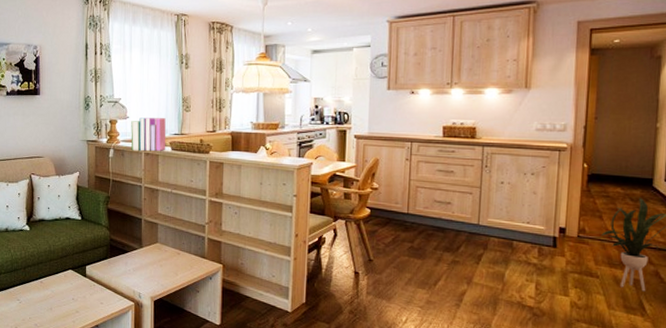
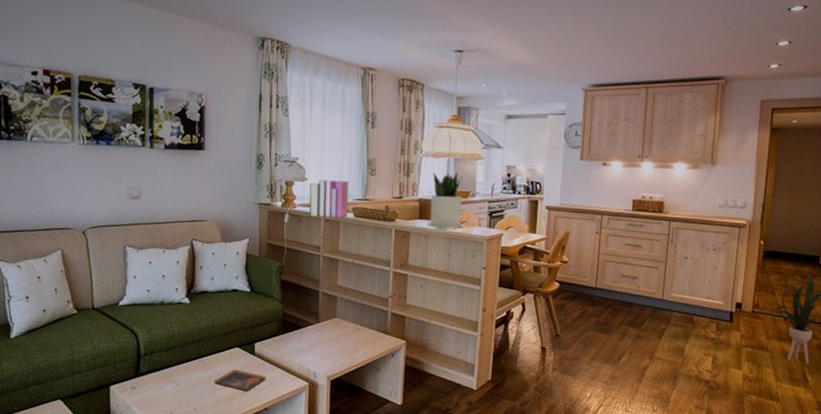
decorative tray: none [52,289,97,310] -> present [214,369,266,391]
planter: none [239,106,275,160] -> present [427,172,465,230]

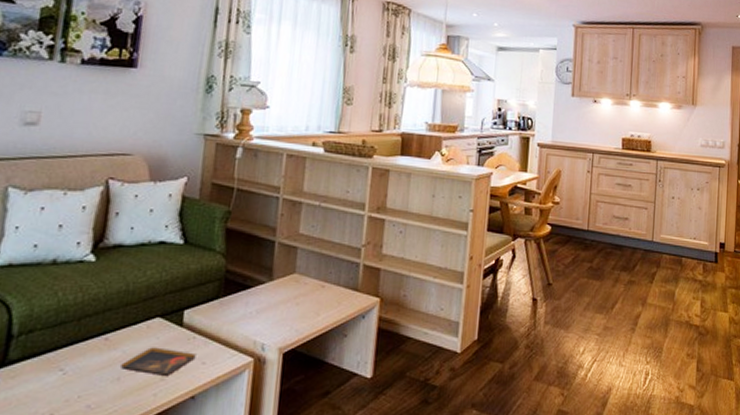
books: present [308,180,349,219] -> none [268,108,320,154]
planter: present [427,172,465,230] -> none [410,104,452,168]

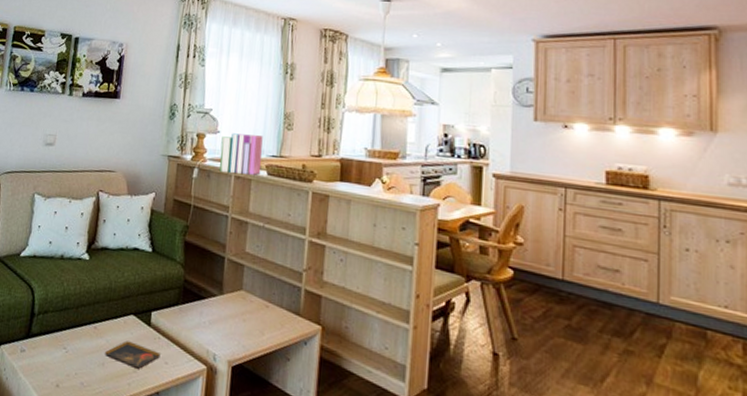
books: none [268,108,320,154] -> present [219,133,263,176]

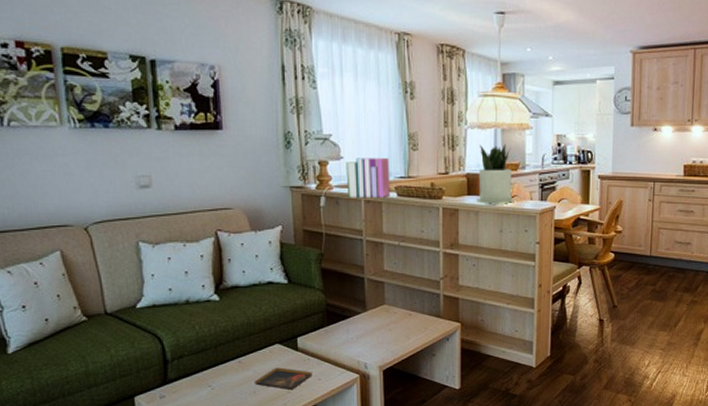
planter: none [349,129,393,196] -> present [477,144,516,204]

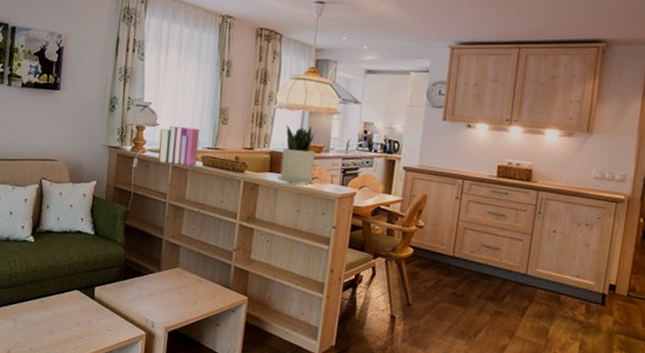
decorative tray: present [255,367,313,389] -> none [52,312,104,336]

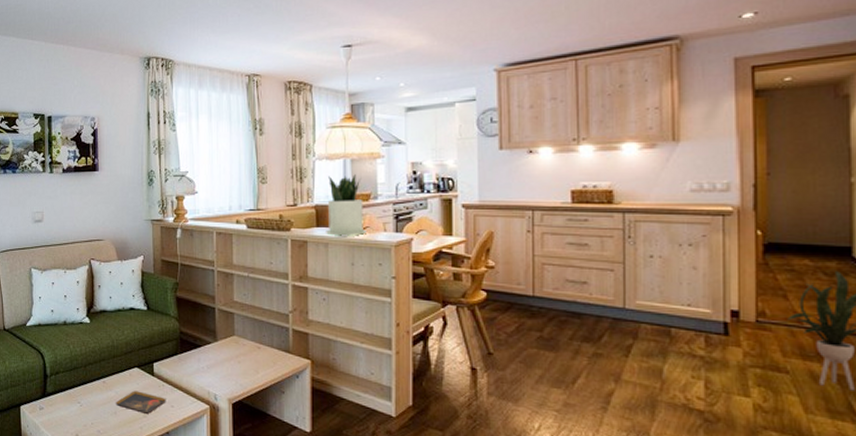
decorative tray: none [52,312,104,336] -> present [116,390,166,414]
books: present [158,126,200,167] -> none [200,192,241,231]

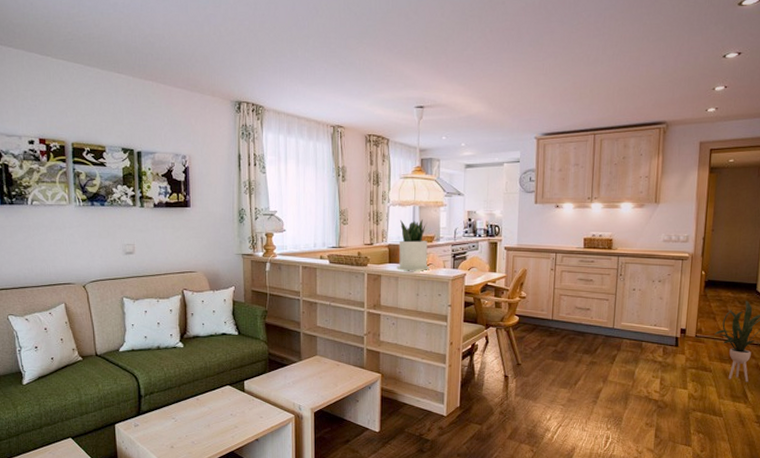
decorative tray: present [116,390,166,414] -> none [209,405,256,425]

